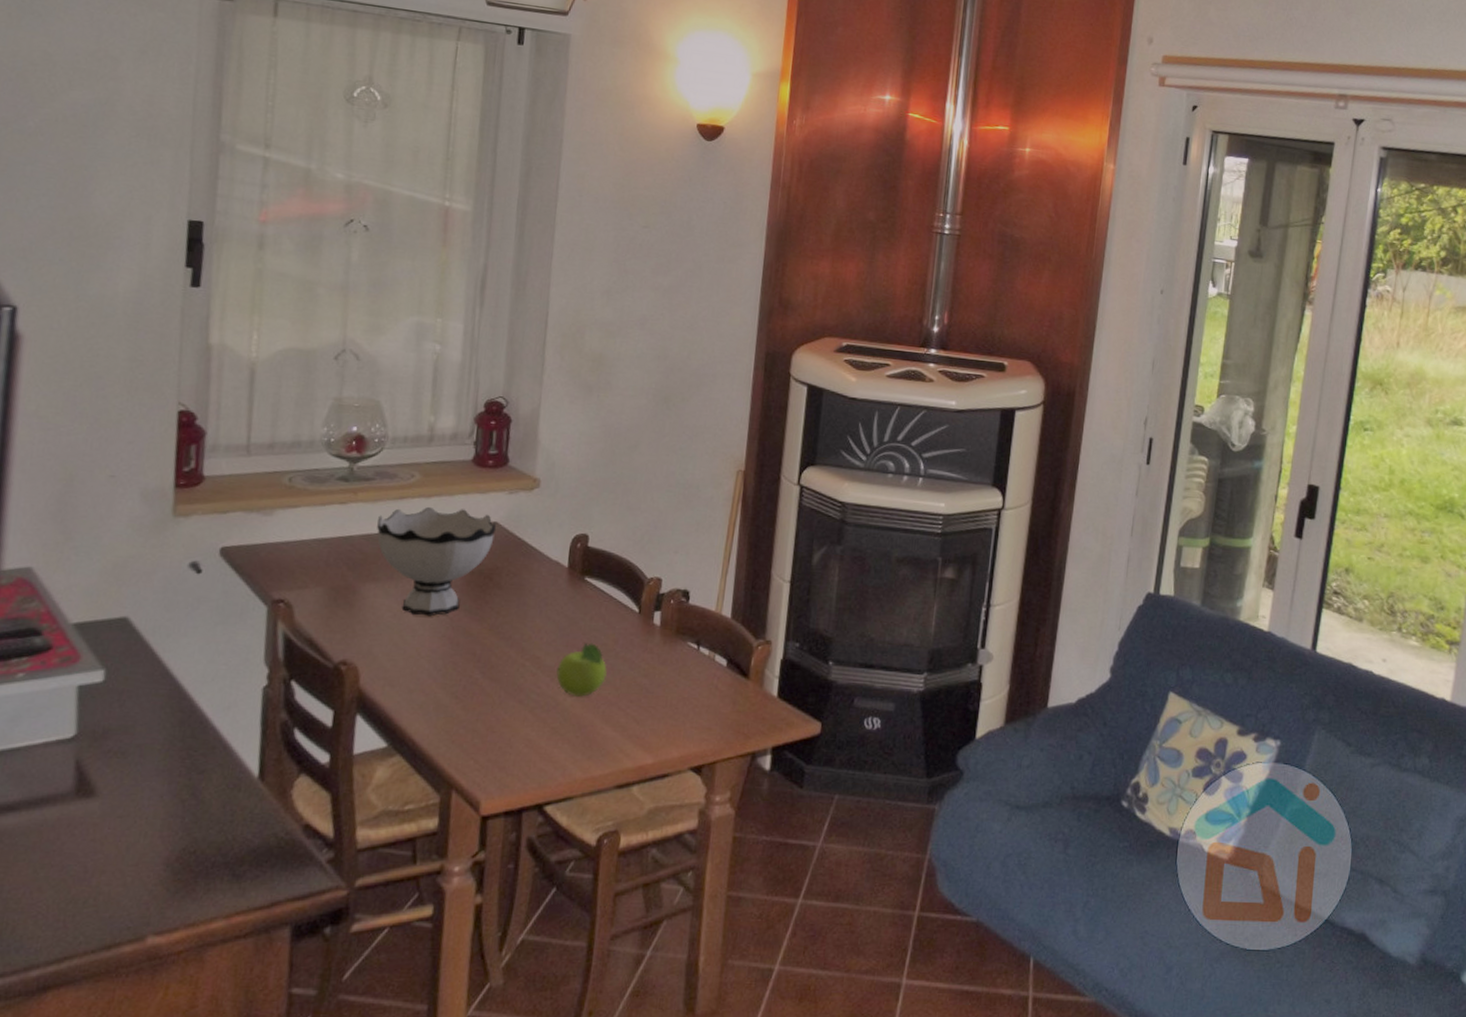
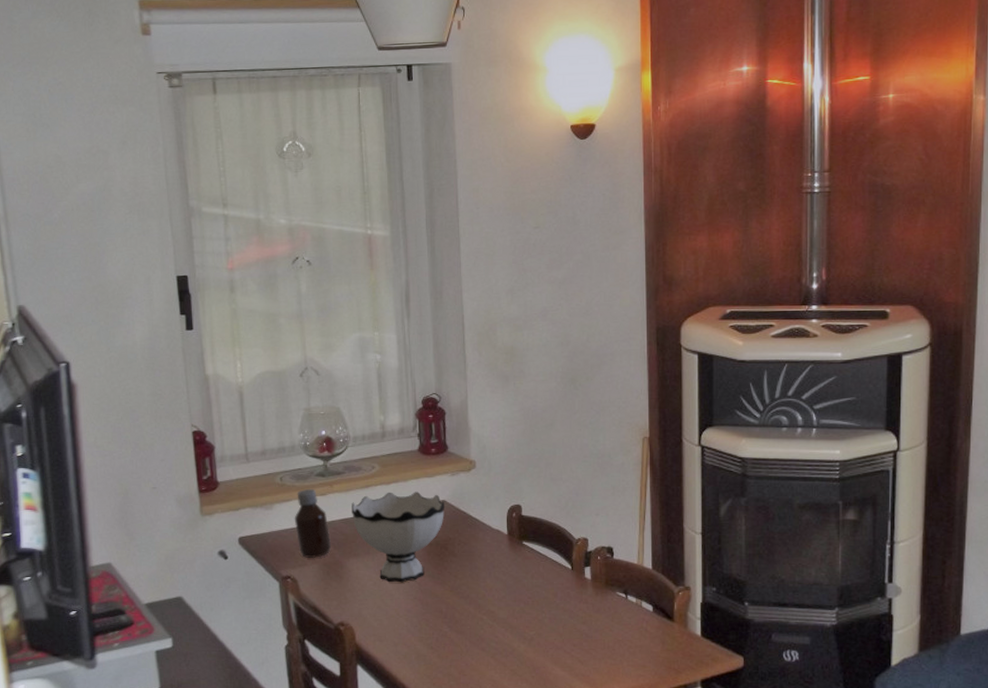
bottle: none [299,494,346,580] -> present [294,488,332,558]
fruit: present [556,642,607,697] -> none [509,597,551,643]

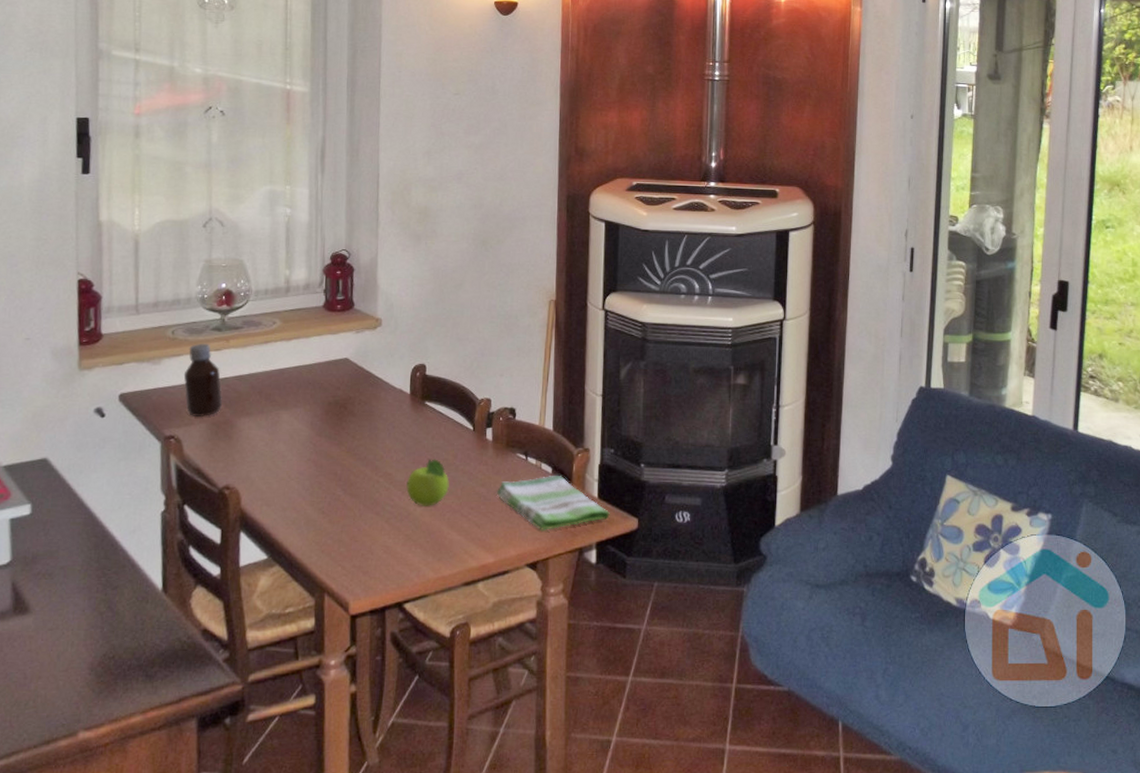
bowl: present [352,492,444,583] -> none [247,348,347,444]
fruit: none [509,597,551,643] -> present [406,459,449,506]
dish towel: none [597,614,714,669] -> present [496,476,610,532]

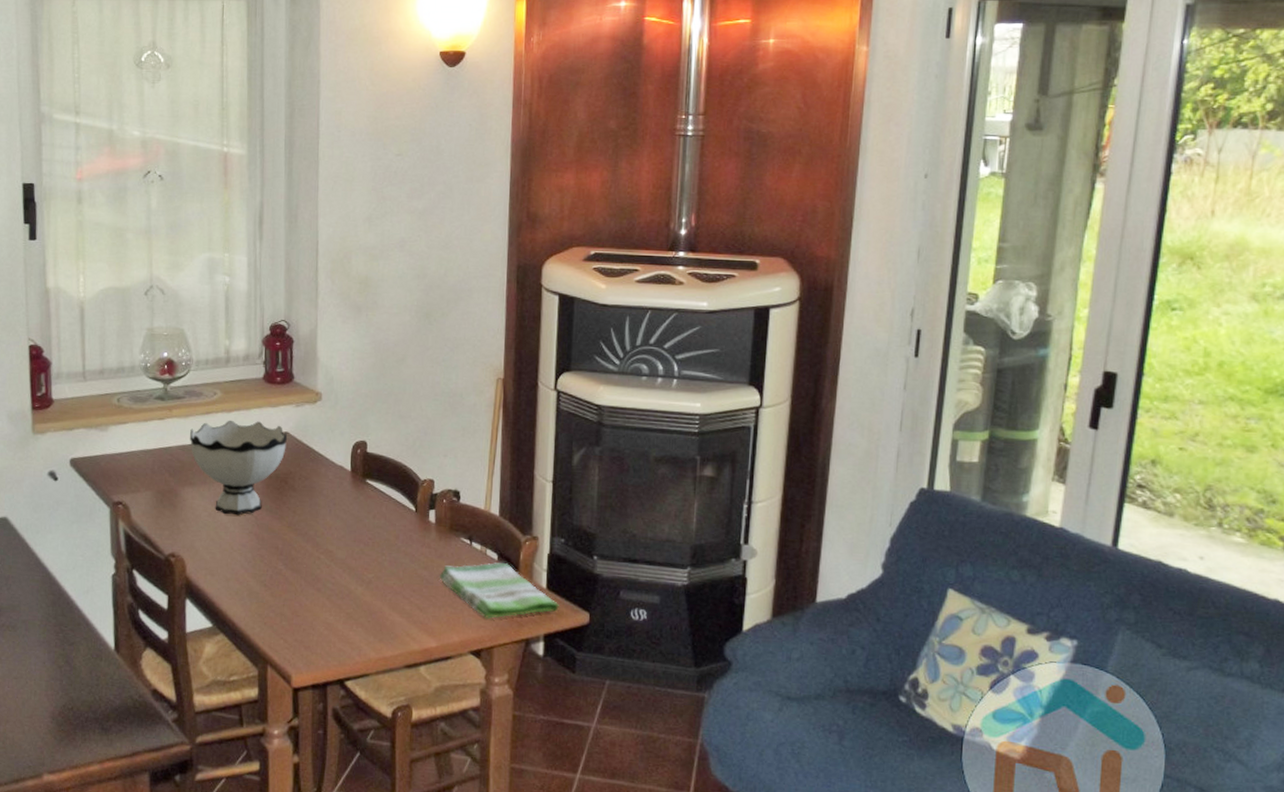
bottle: present [183,343,223,417] -> none [129,411,167,485]
bowl: none [247,348,347,444] -> present [190,420,287,516]
fruit: present [406,459,449,506] -> none [347,538,391,586]

